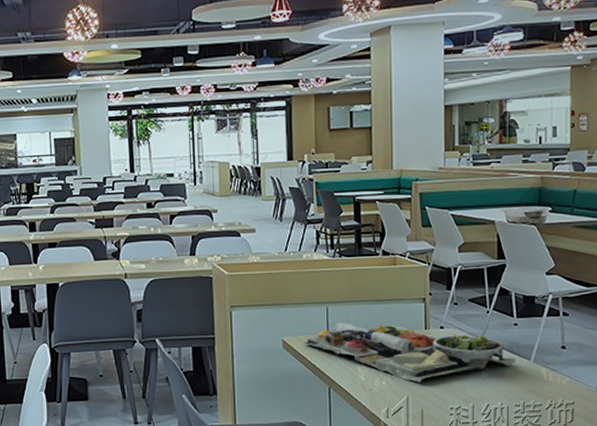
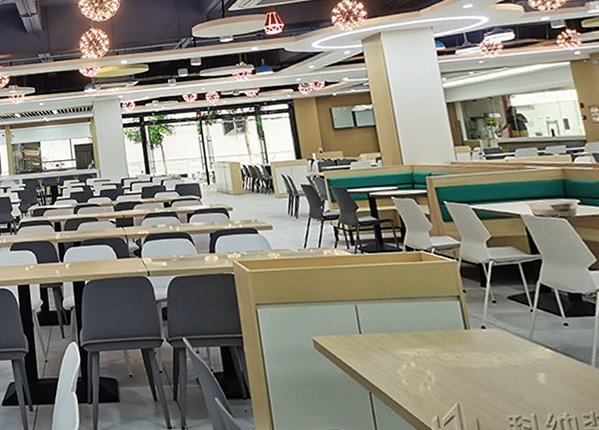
food tray: present [304,322,516,383] -> none [336,321,575,388]

